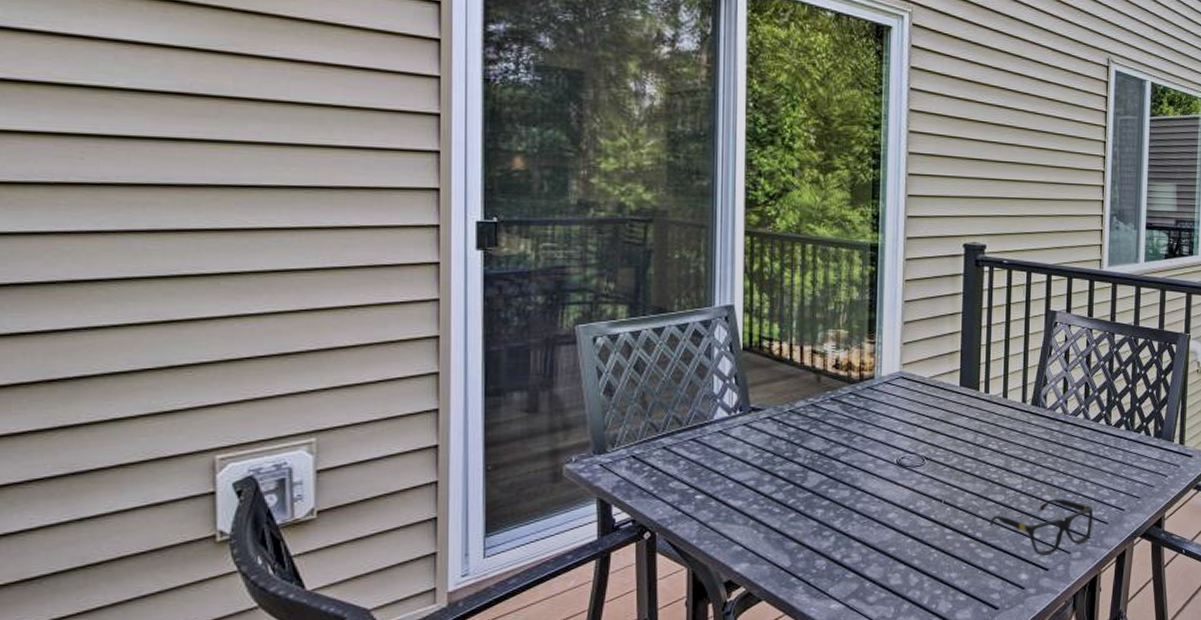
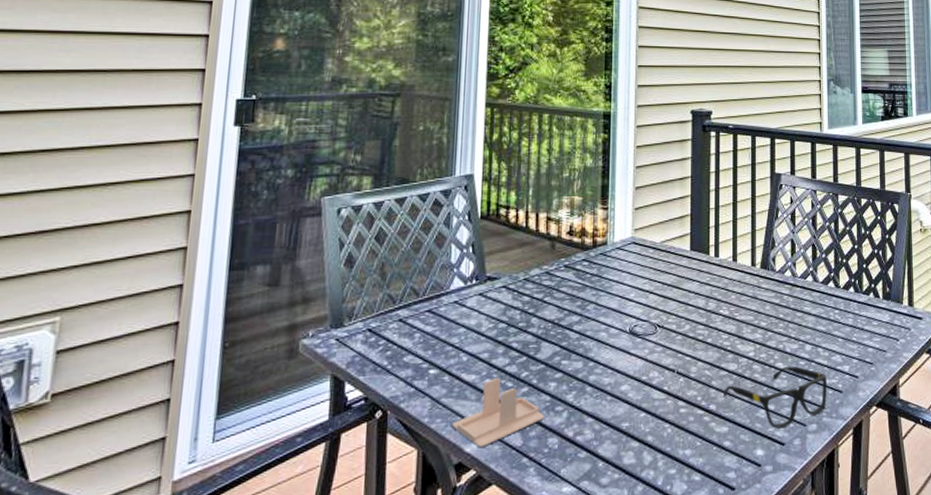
napkin holder: none [720,503,813,567] -> present [452,377,545,447]

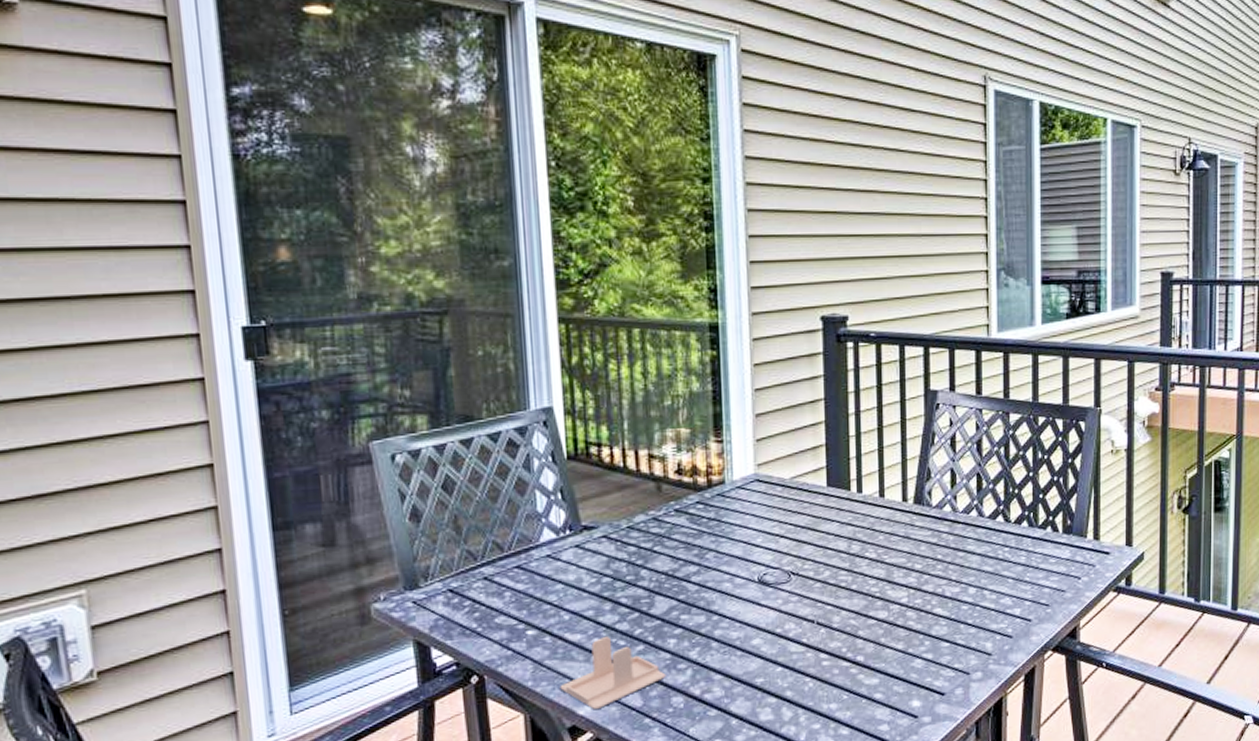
eyeglasses: present [724,366,827,429] -> none [872,611,994,679]

